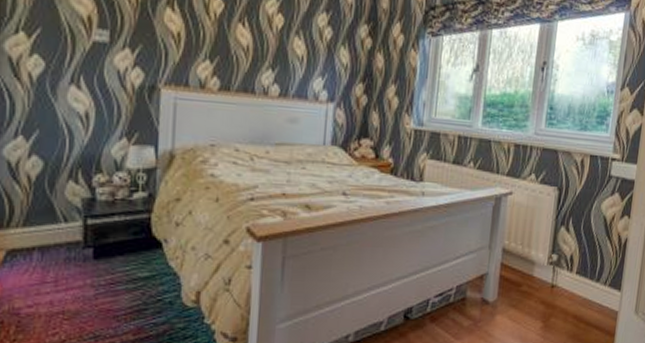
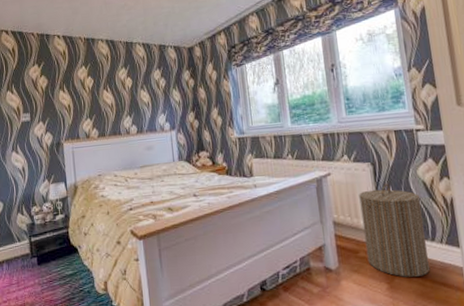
laundry hamper: none [528,213,598,317] -> present [359,183,431,277]

